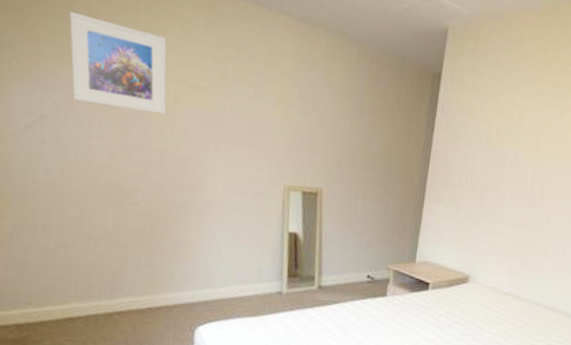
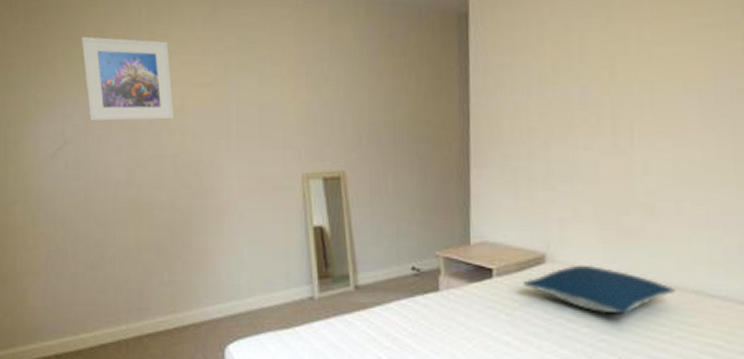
pillow: none [450,286,552,326] -> present [523,265,675,314]

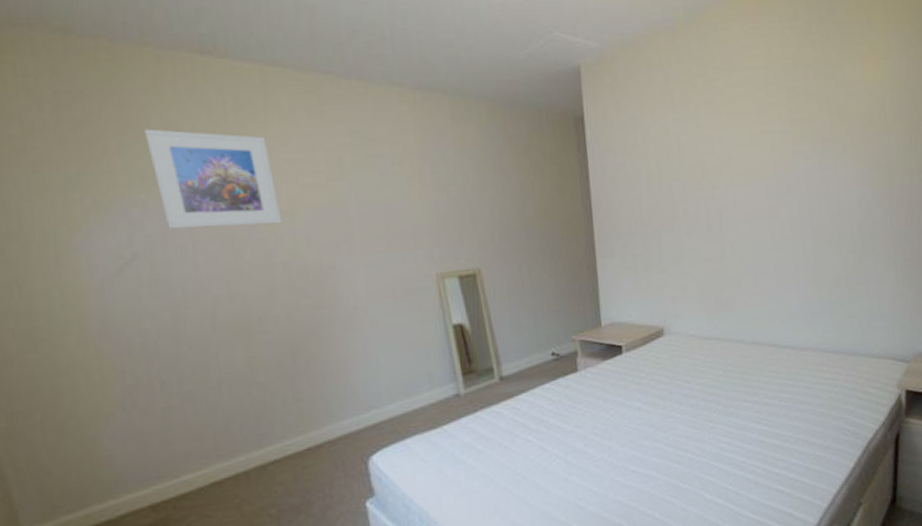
pillow: present [523,265,675,314] -> none [648,332,760,372]

